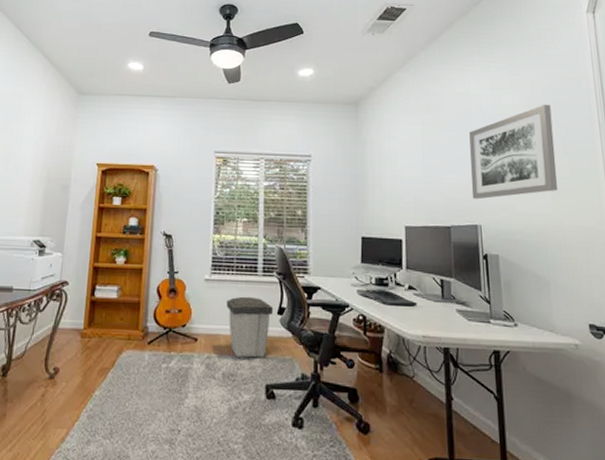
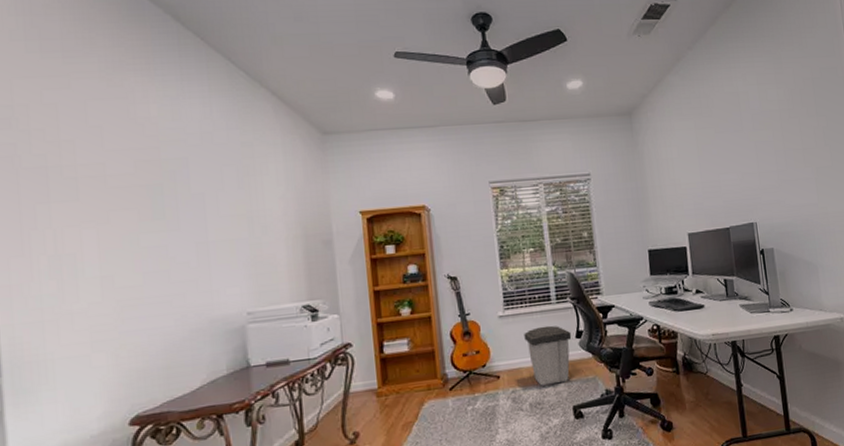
wall art: present [469,105,558,200] -> none [740,96,821,198]

